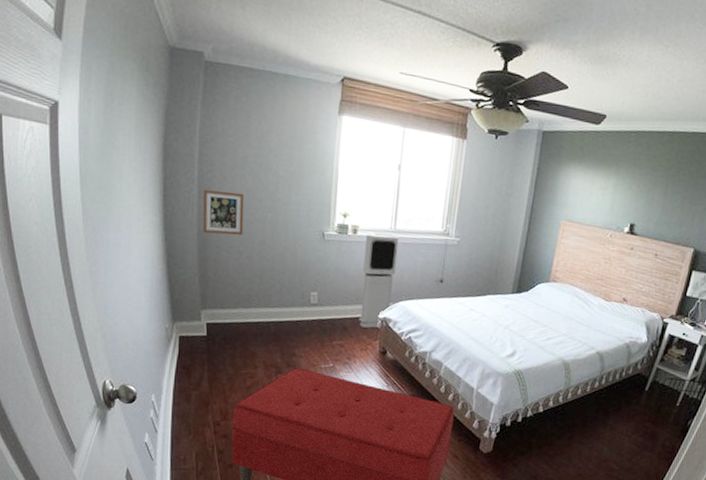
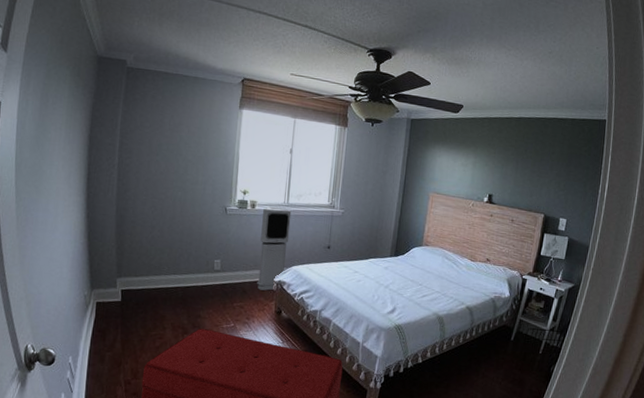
picture frame: present [202,189,245,236] -> none [120,172,158,212]

